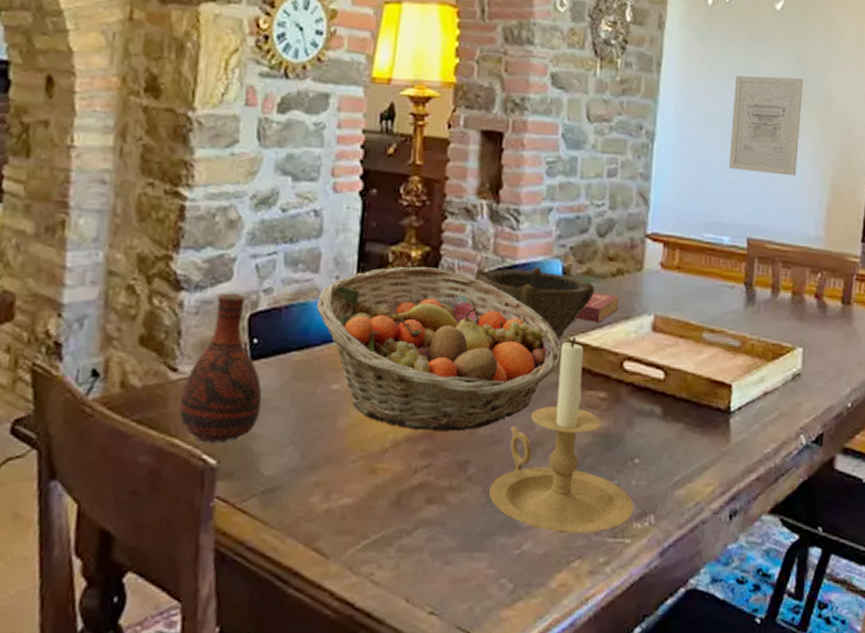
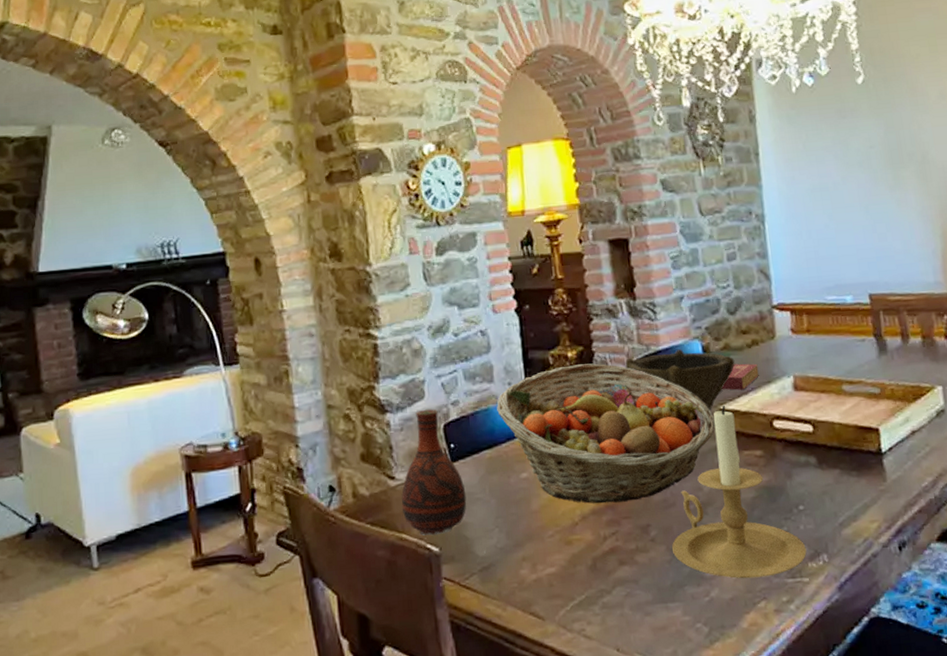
wall art: present [728,75,804,176] -> none [830,141,906,235]

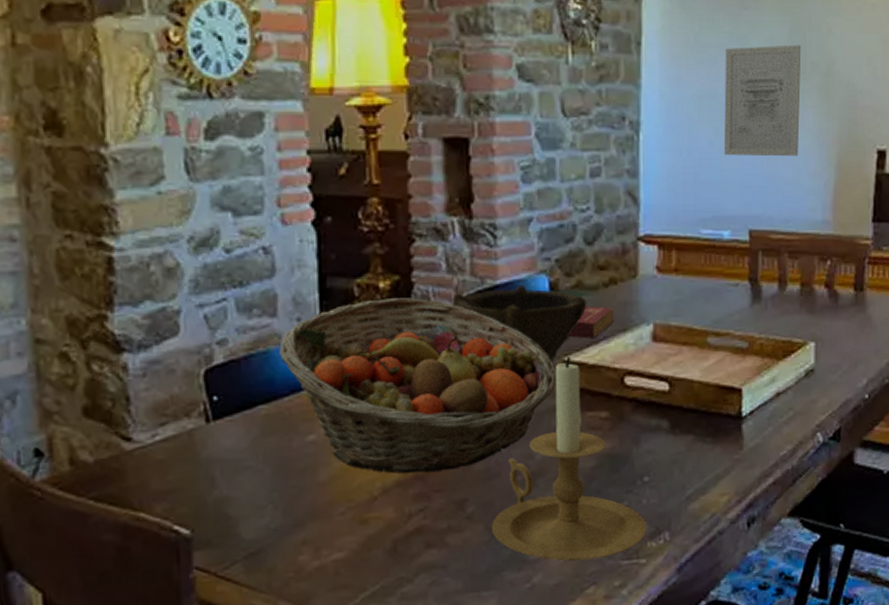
vase: present [401,409,487,554] -> none [139,349,255,537]
wall art: none [830,141,906,235] -> present [723,45,801,157]

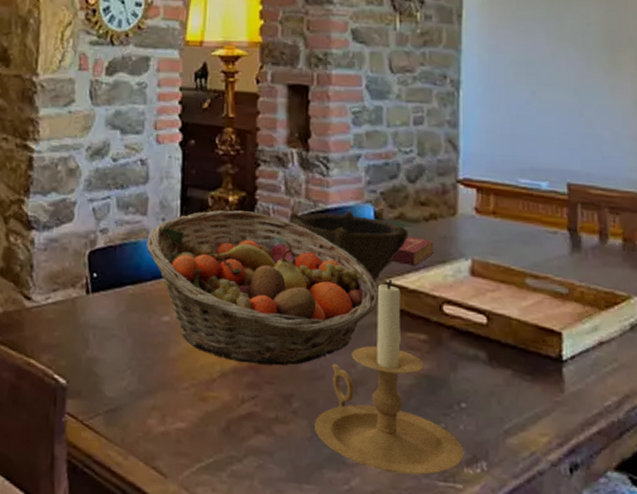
wall art: present [723,45,801,157] -> none [540,21,618,120]

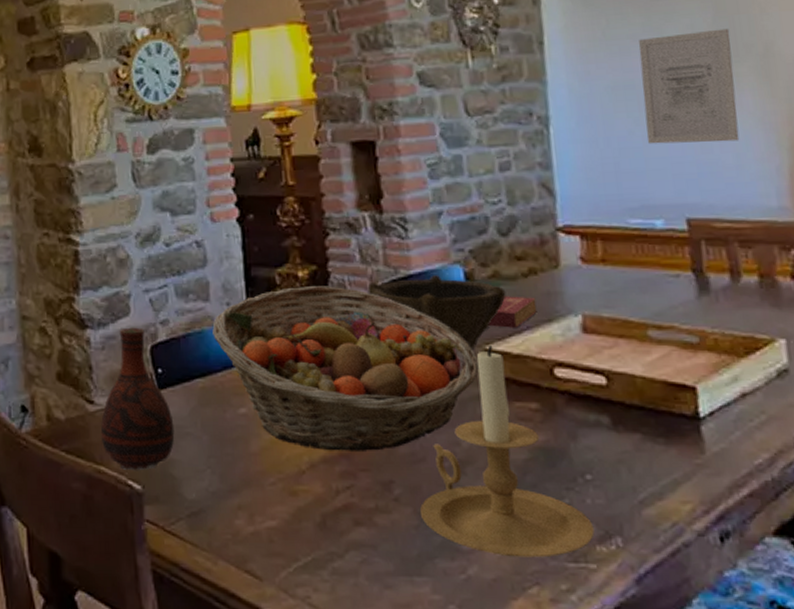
vase: none [34,232,116,395] -> present [100,327,196,497]
wall art: none [540,21,618,120] -> present [638,28,740,144]

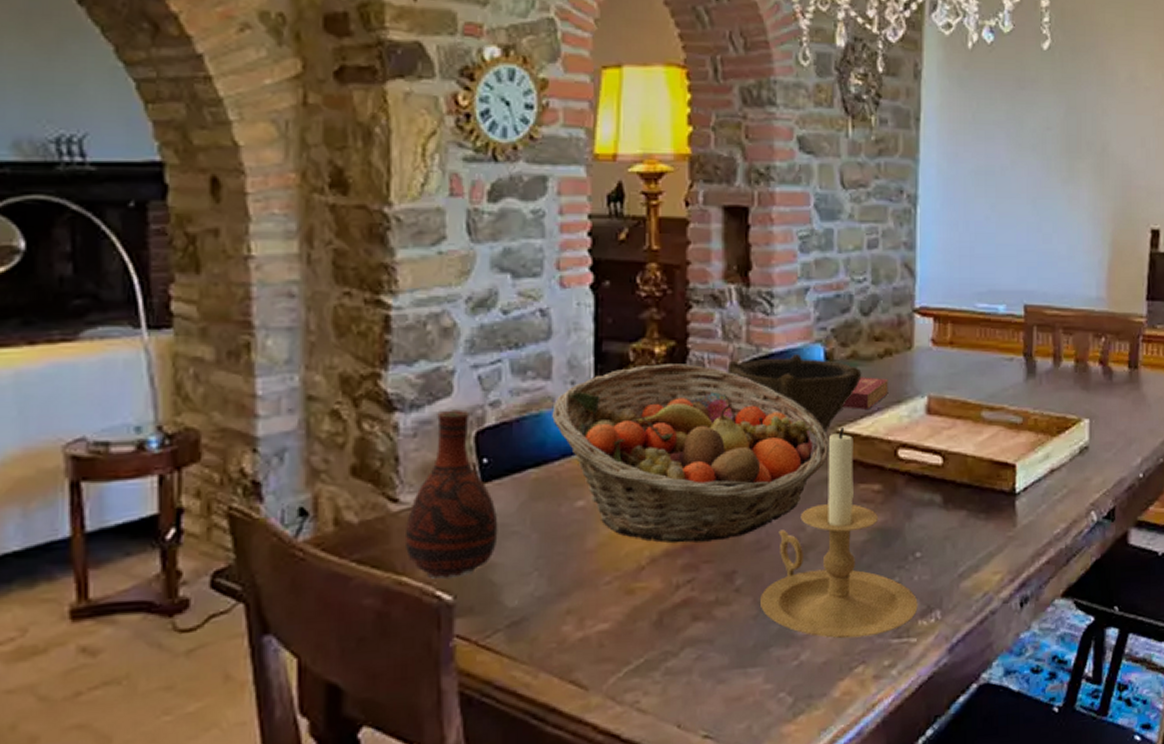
wall art: present [638,28,740,144] -> none [999,124,1077,234]

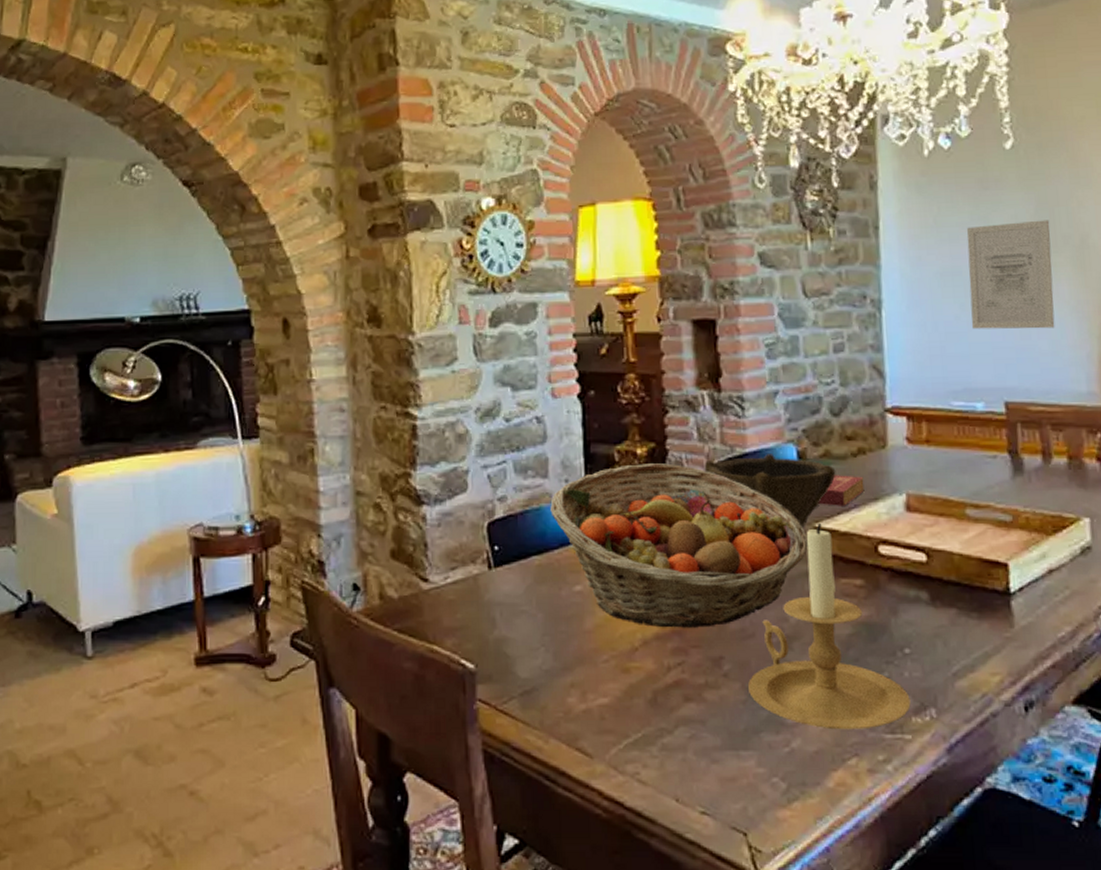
vase: present [404,409,519,604] -> none [434,504,529,675]
wall art: none [999,124,1077,234] -> present [966,220,1055,330]

